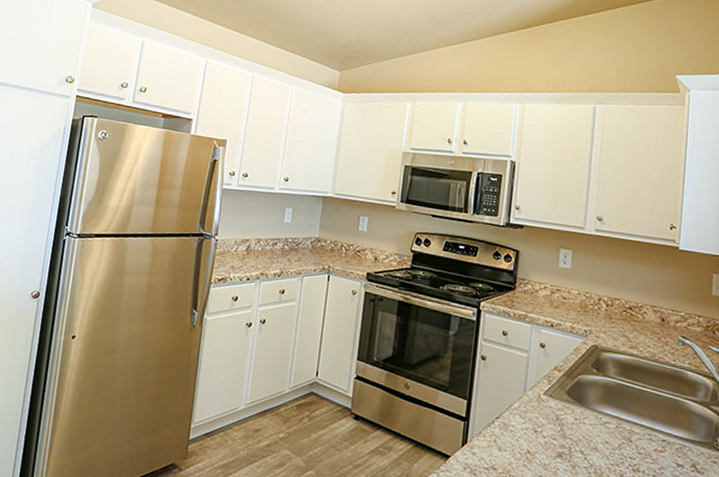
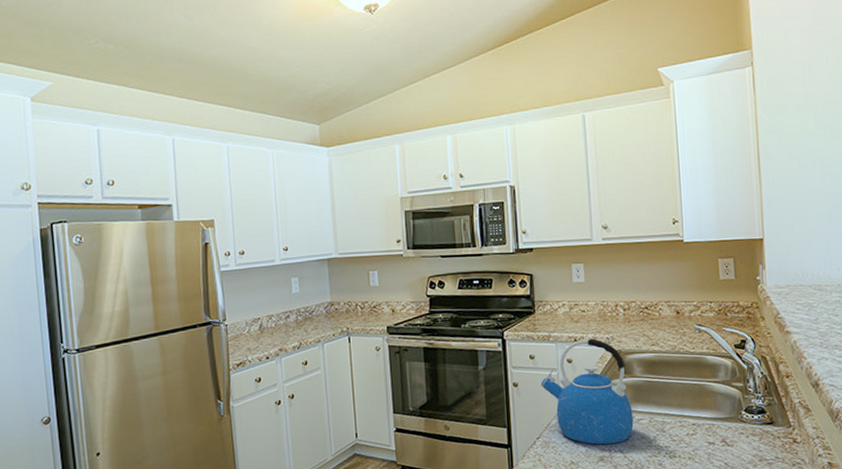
kettle: none [509,327,601,443] -> present [541,338,634,445]

